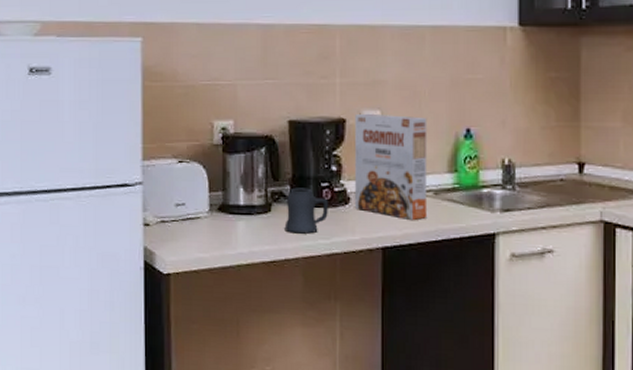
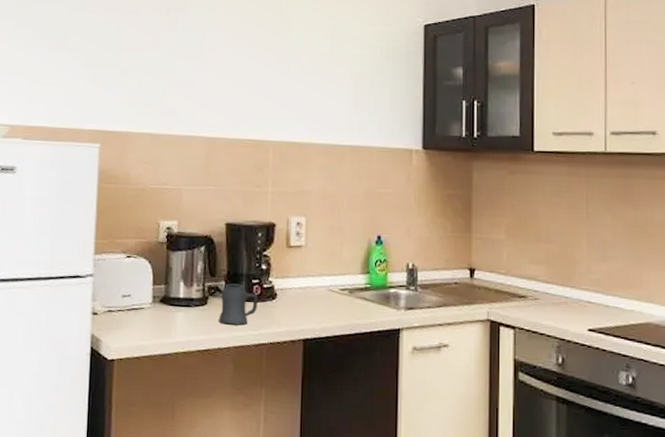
cereal box: present [355,113,428,220] -> none [281,219,345,315]

